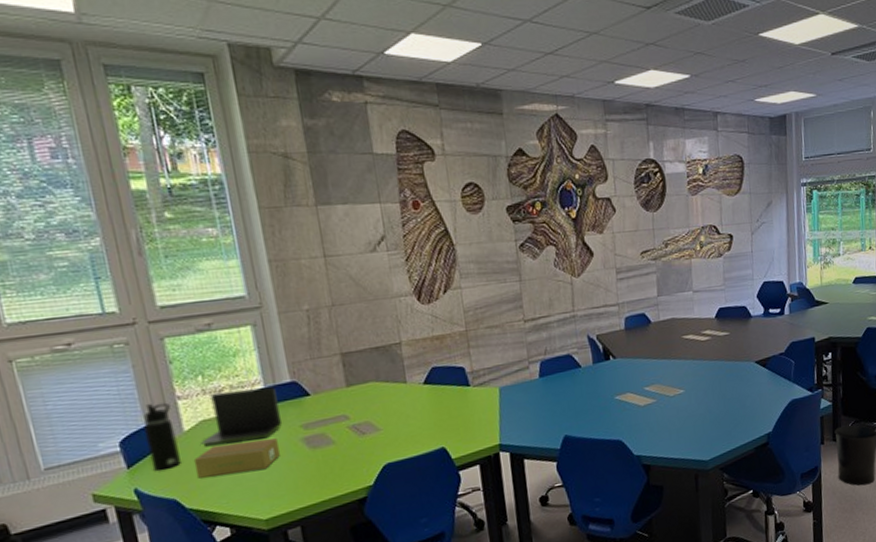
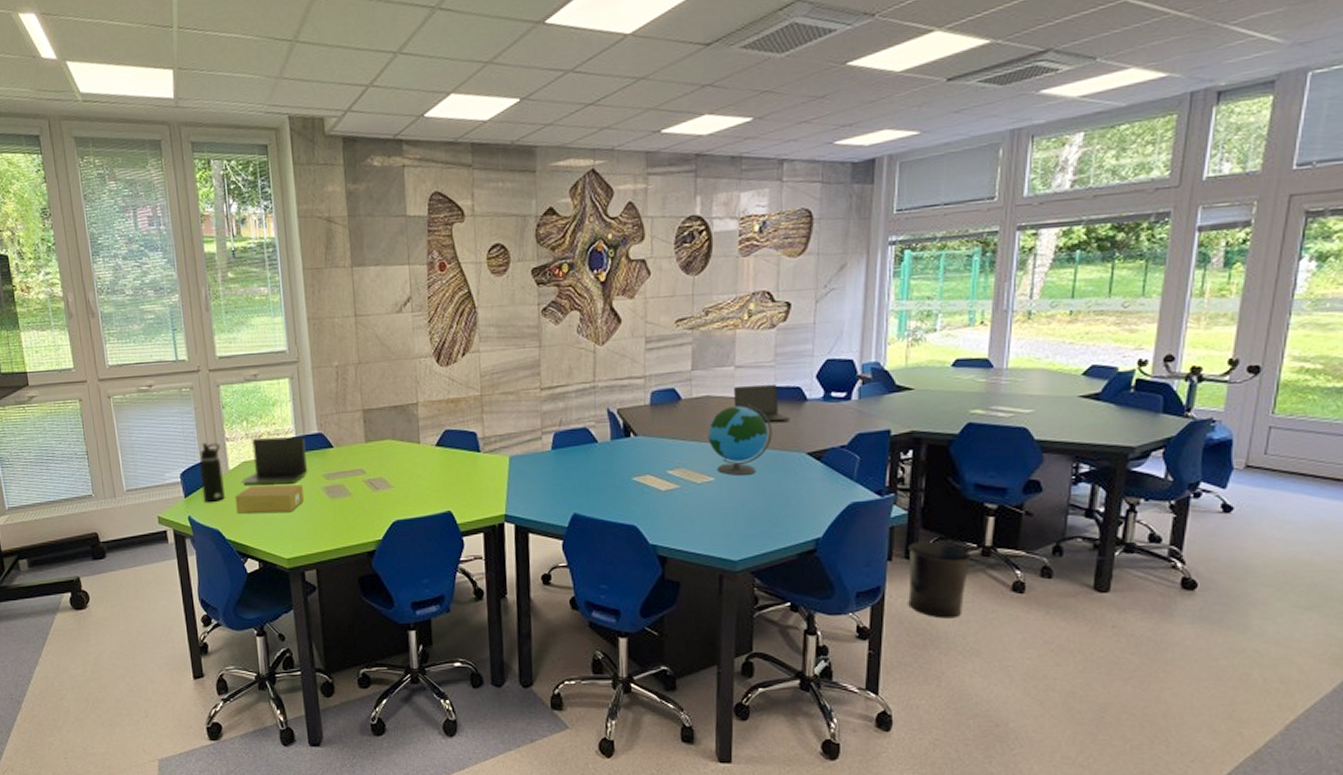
globe: none [675,323,728,387] -> present [708,404,772,476]
laptop: none [693,304,740,338] -> present [733,383,790,422]

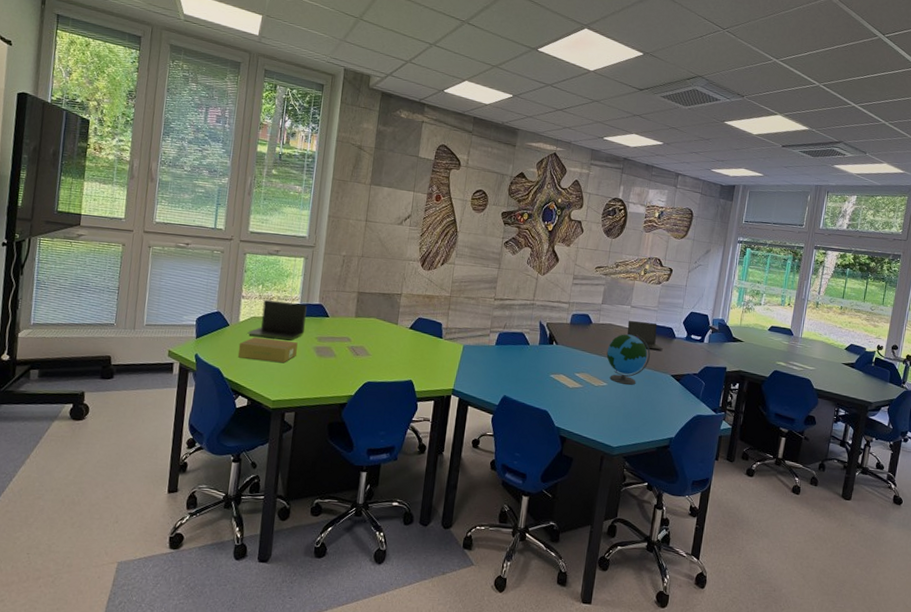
water bottle: present [199,442,225,502] -> none [211,296,236,346]
waste bin: present [908,541,972,619] -> none [725,449,769,508]

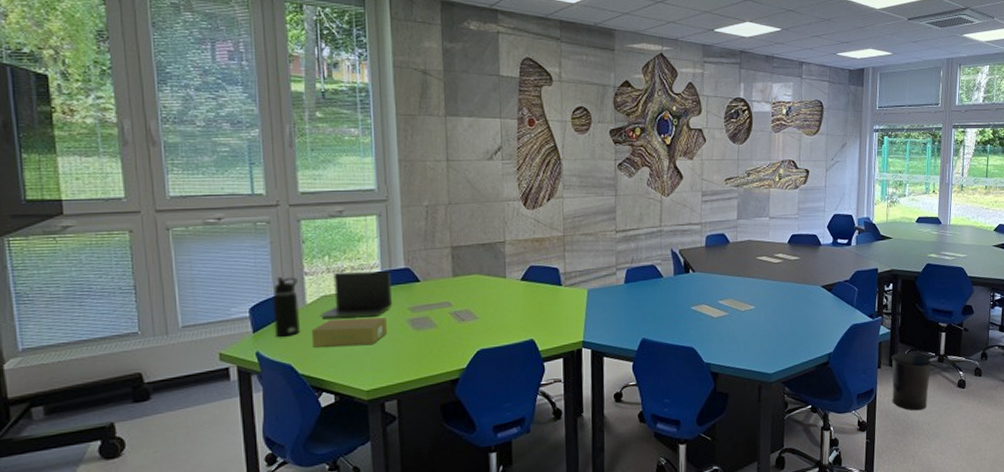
water bottle: none [211,296,236,346] -> present [271,276,301,337]
globe: present [606,334,650,385] -> none [750,247,797,304]
laptop: present [627,320,663,351] -> none [768,231,809,262]
waste bin: none [725,449,769,508] -> present [891,352,932,411]

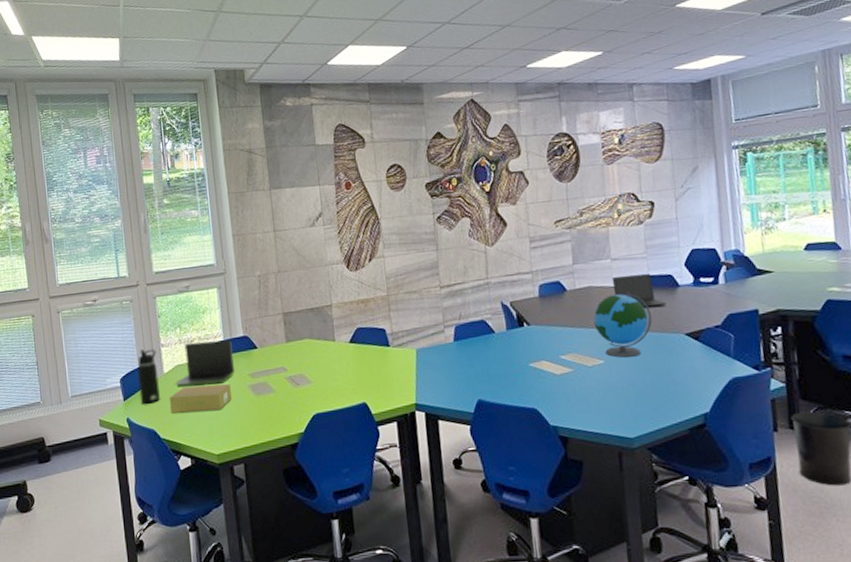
globe: none [750,247,797,304] -> present [593,292,652,358]
laptop: none [768,231,809,262] -> present [611,272,666,308]

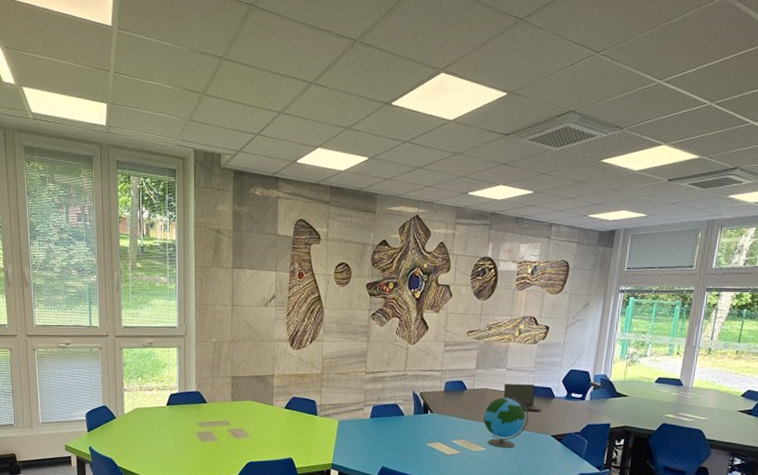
water bottle: present [137,348,160,404] -> none [101,390,120,437]
box: present [169,384,232,414] -> none [127,427,181,450]
laptop computer: present [175,339,235,386] -> none [133,390,186,428]

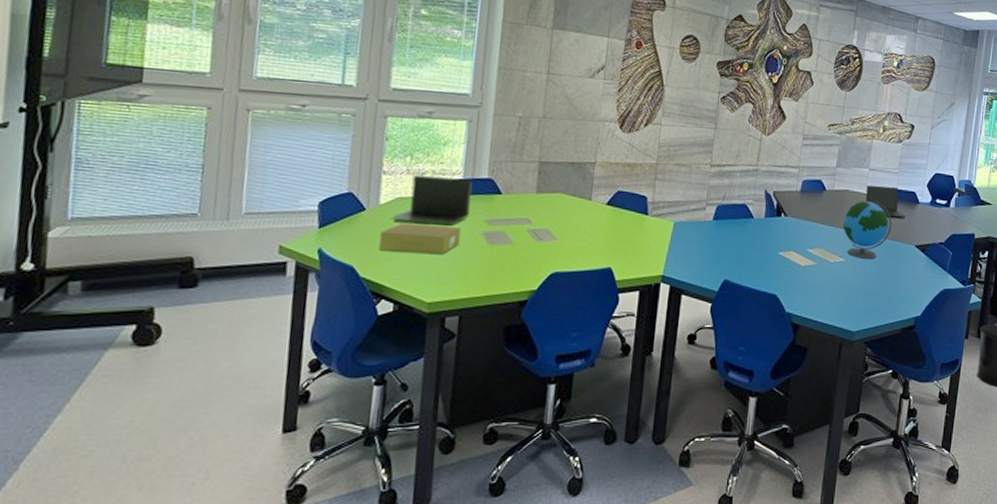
box: none [127,427,181,450] -> present [378,223,461,255]
laptop computer: none [133,390,186,428] -> present [391,174,472,226]

